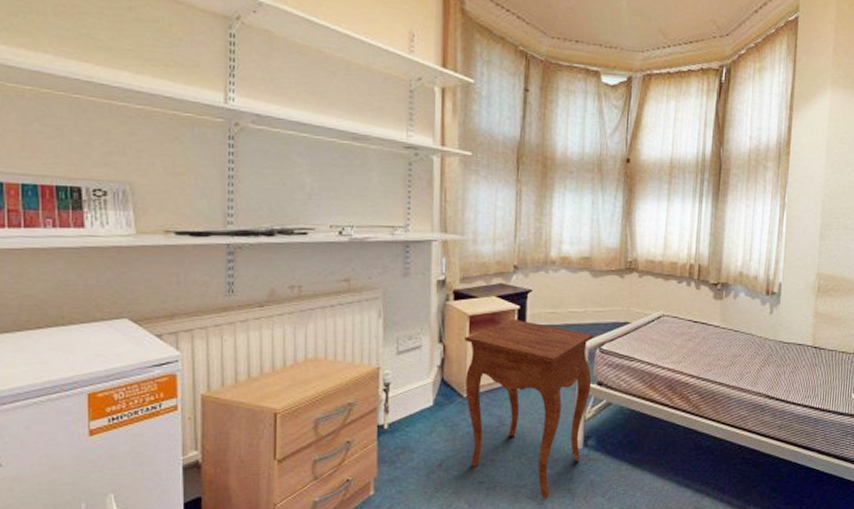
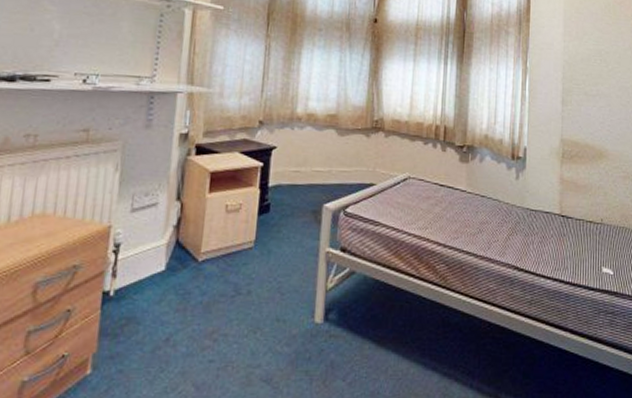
side table: present [464,318,593,499] -> none [201,176,337,382]

